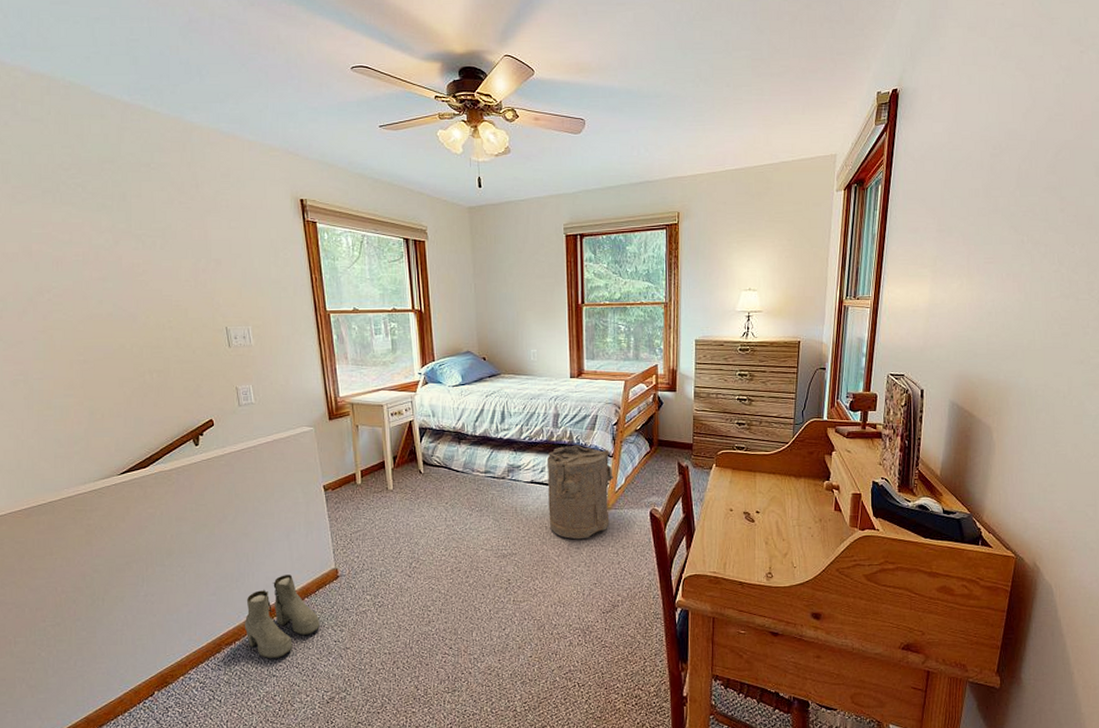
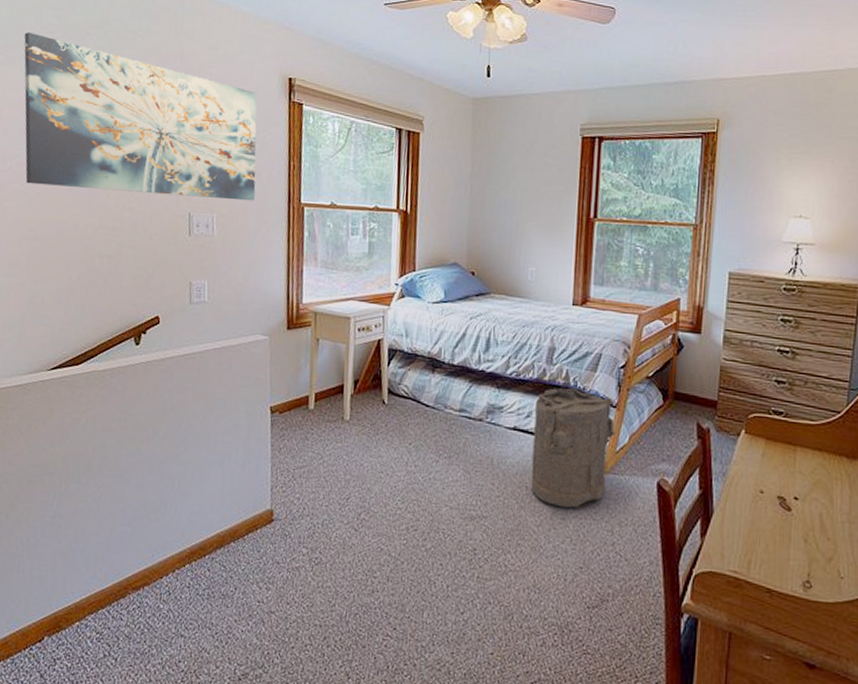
wall art: none [39,171,284,313] -> present [24,32,257,201]
boots: present [244,575,320,658] -> none [156,510,244,614]

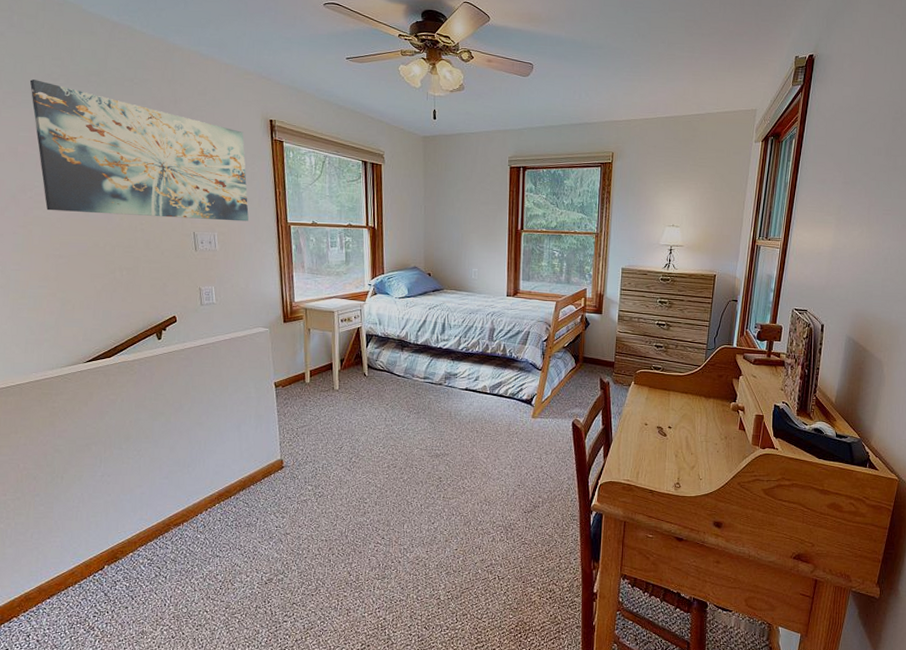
laundry hamper: present [530,388,615,508] -> none [480,357,541,444]

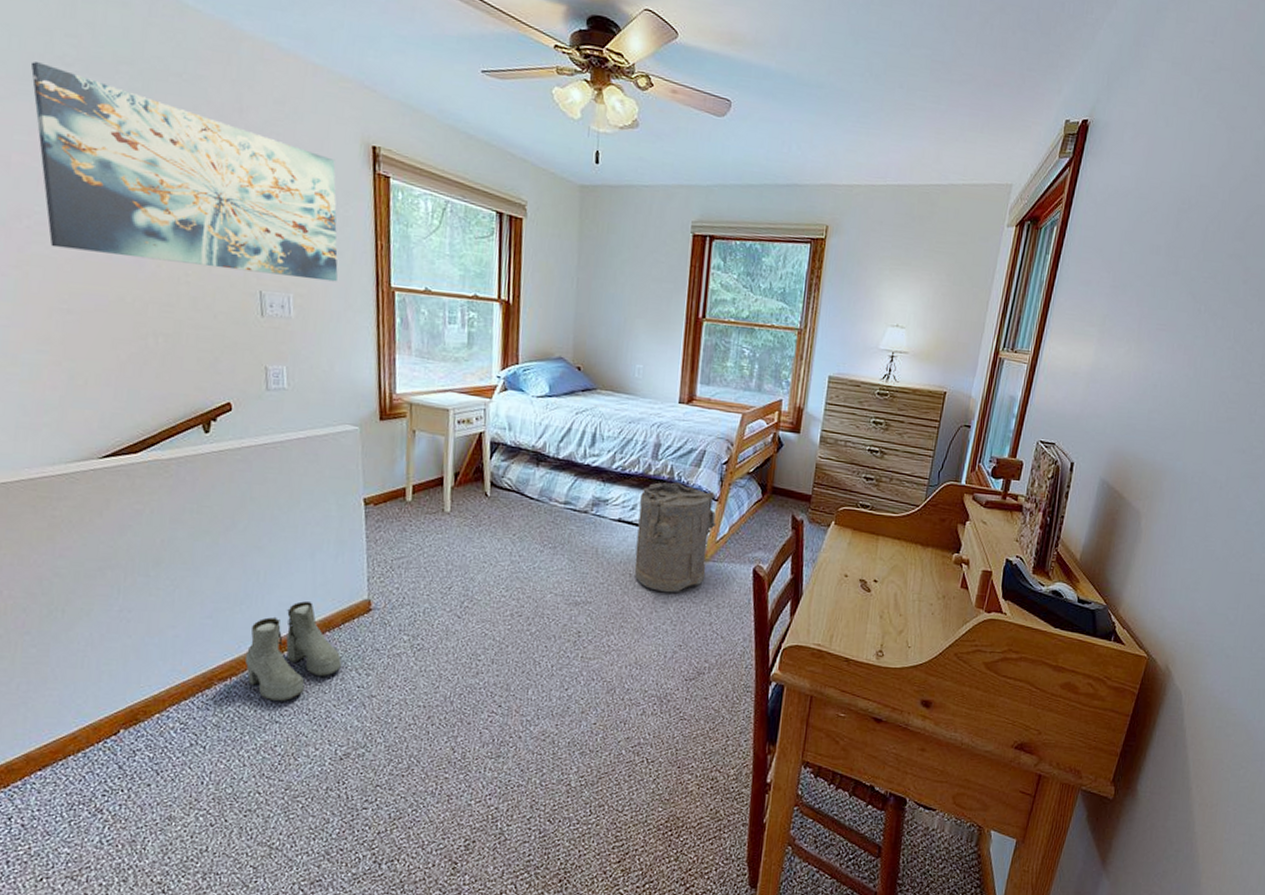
boots: none [192,463,263,540] -> present [244,601,342,701]
laundry hamper: none [480,357,541,444] -> present [634,482,716,593]

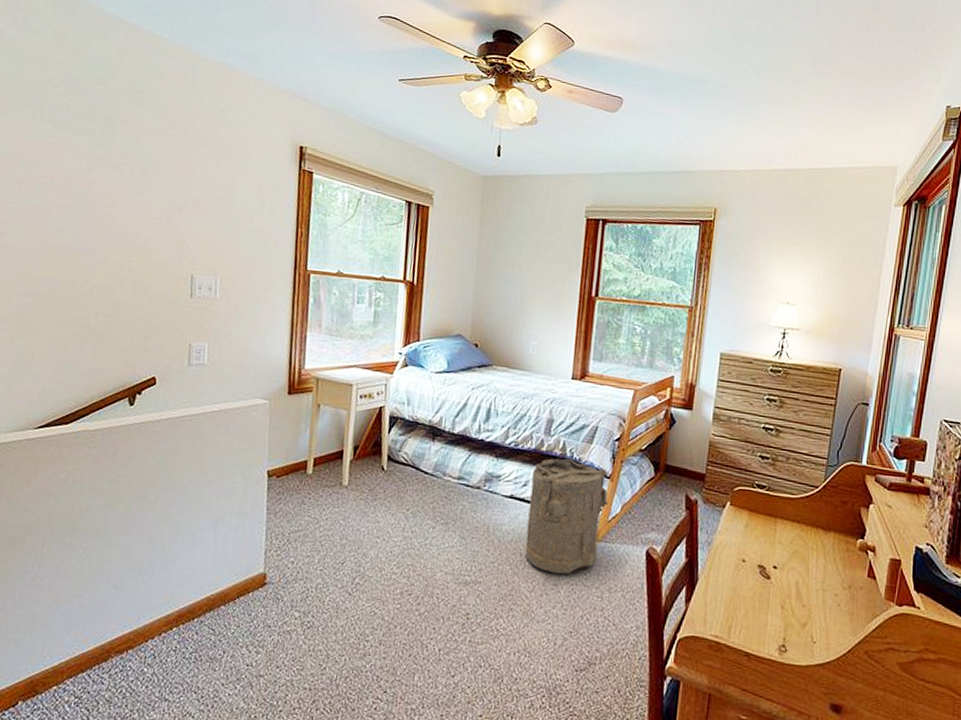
wall art: present [30,62,338,282] -> none [19,85,267,266]
boots: present [244,601,342,701] -> none [142,573,234,677]

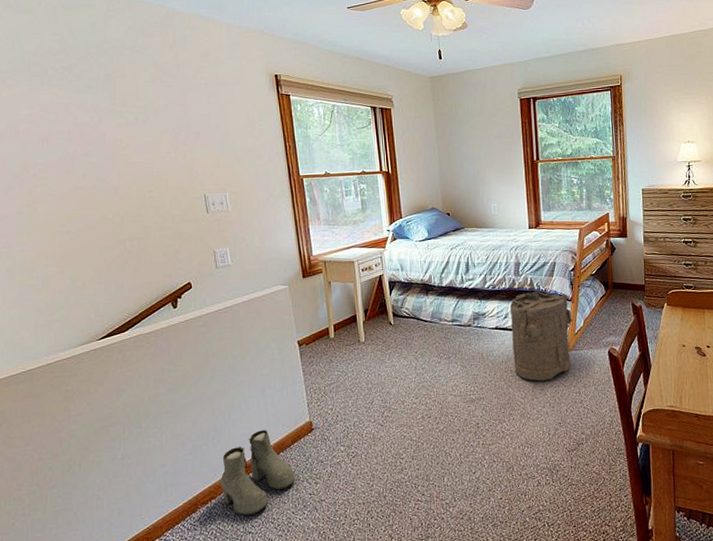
boots: none [142,573,234,677] -> present [220,430,295,515]

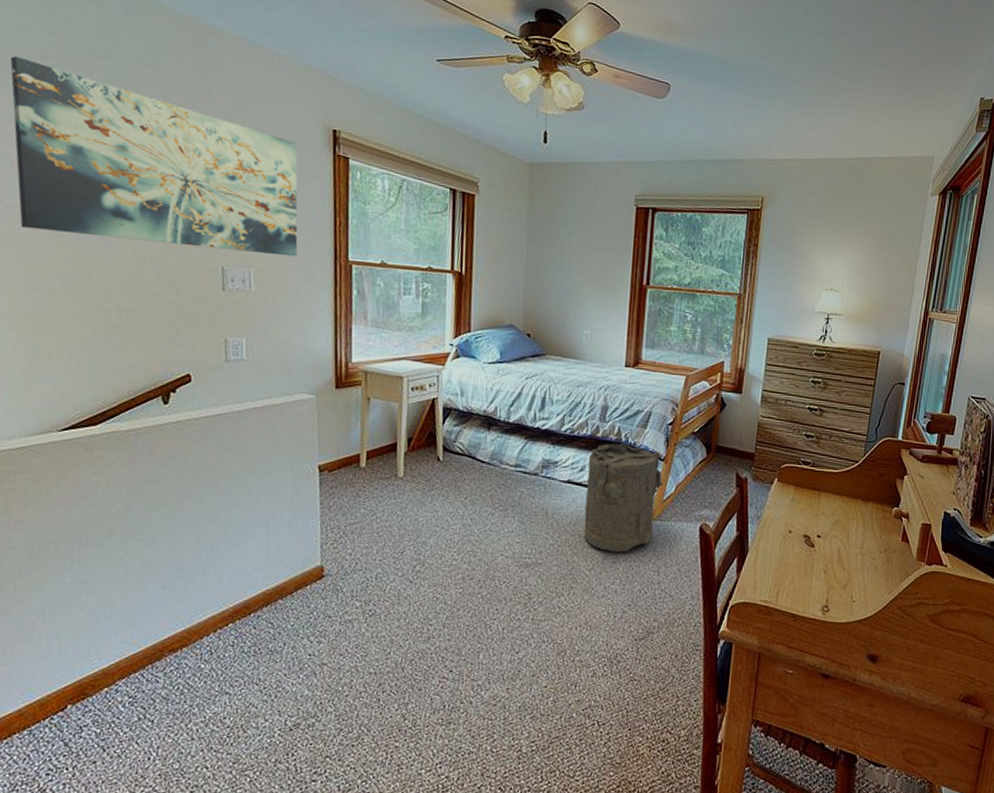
wall art: none [28,57,260,187] -> present [10,56,298,257]
boots: present [220,430,295,515] -> none [196,569,294,671]

